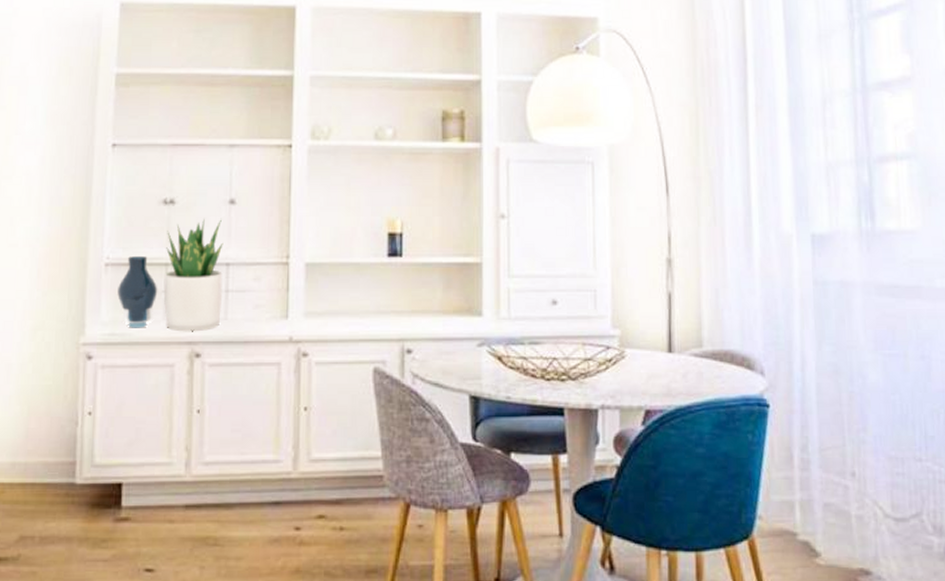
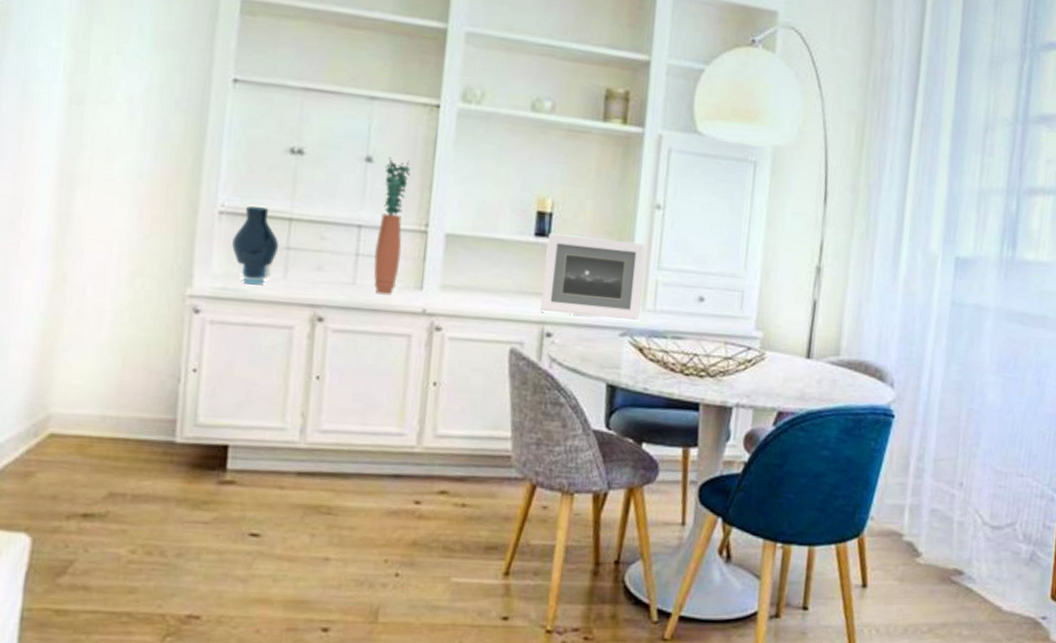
planter: present [164,219,223,332] -> none [285,175,356,295]
vase: none [242,197,270,327] -> present [373,157,411,296]
picture frame: none [398,252,494,329] -> present [540,233,646,320]

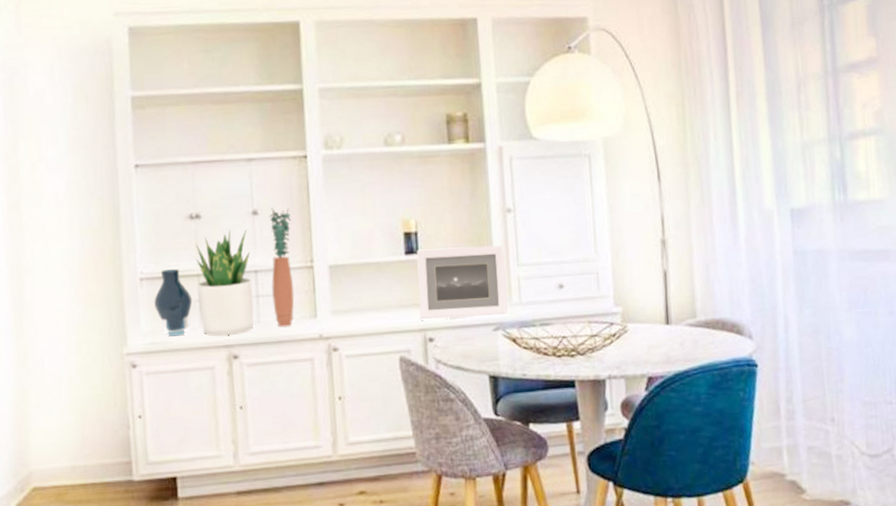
planter: none [285,175,356,295] -> present [196,230,254,337]

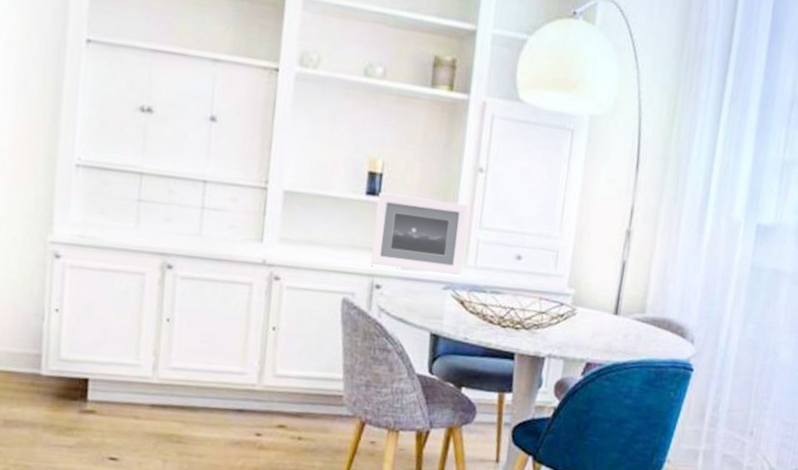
vase: present [154,269,193,337] -> none [88,160,132,234]
planter: present [196,230,254,337] -> none [137,132,202,245]
vase: present [269,208,295,328] -> none [218,117,252,247]

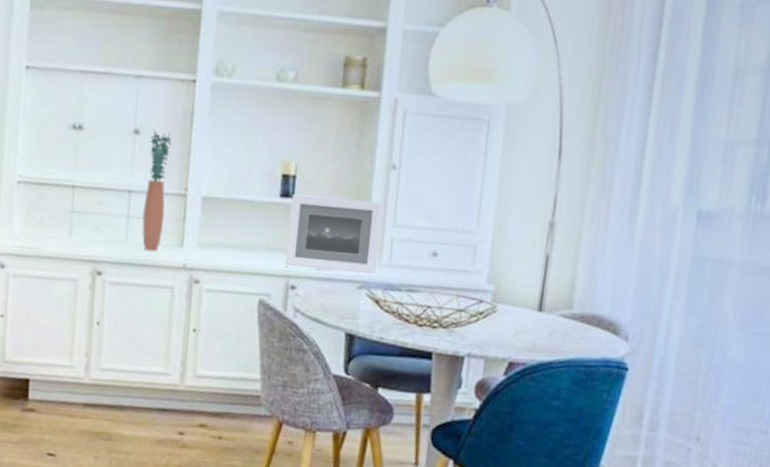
vase: none [218,117,252,247] -> present [142,129,172,252]

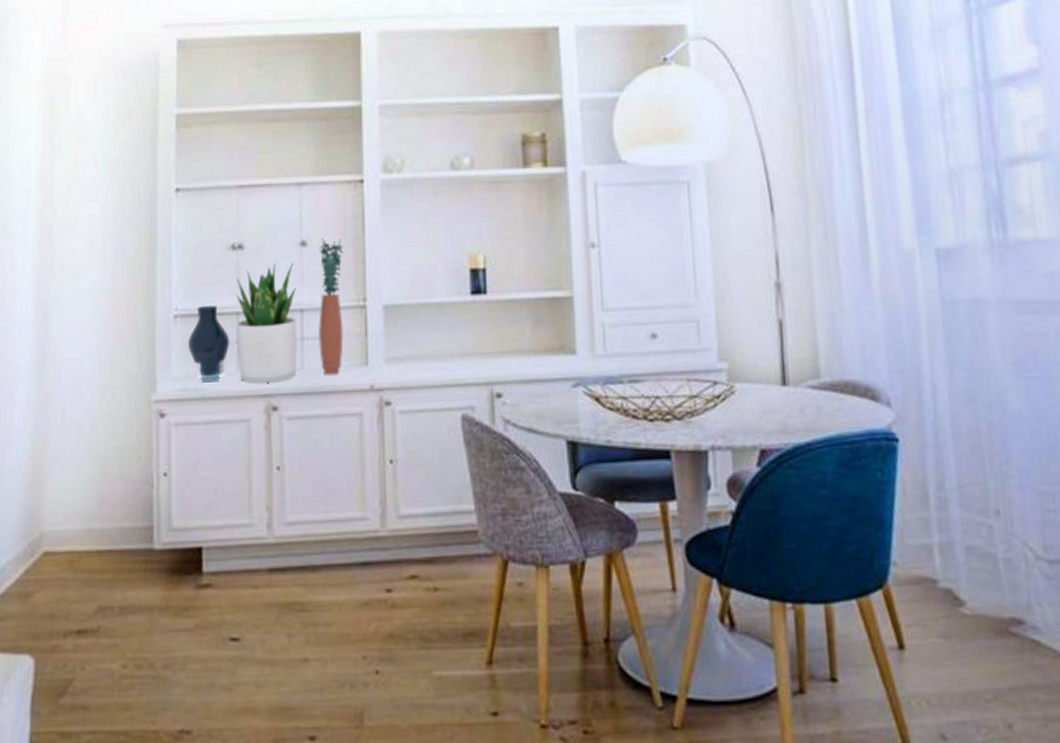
vase: none [28,176,65,244] -> present [188,306,230,383]
planter: none [70,146,127,252] -> present [236,263,297,385]
picture frame: present [285,194,382,274] -> none [484,286,590,372]

